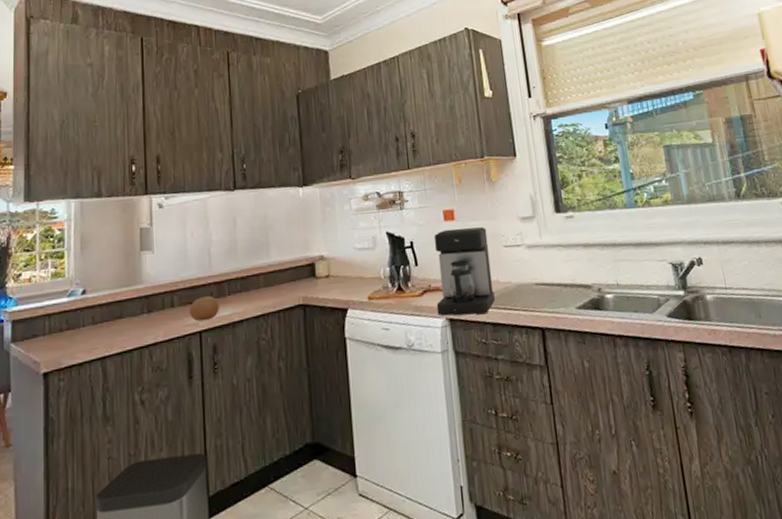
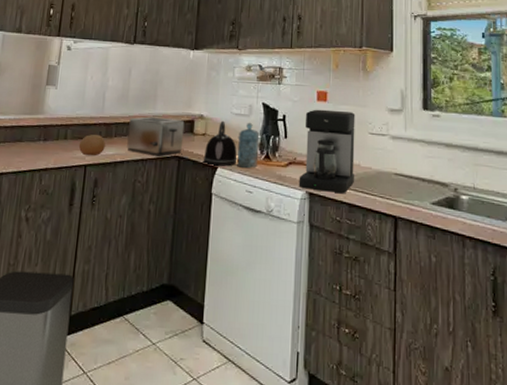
toaster: none [242,265,307,310] -> present [127,116,185,158]
kettle: none [330,258,368,308] -> present [203,120,238,166]
canister: none [364,255,391,305] -> present [237,122,260,168]

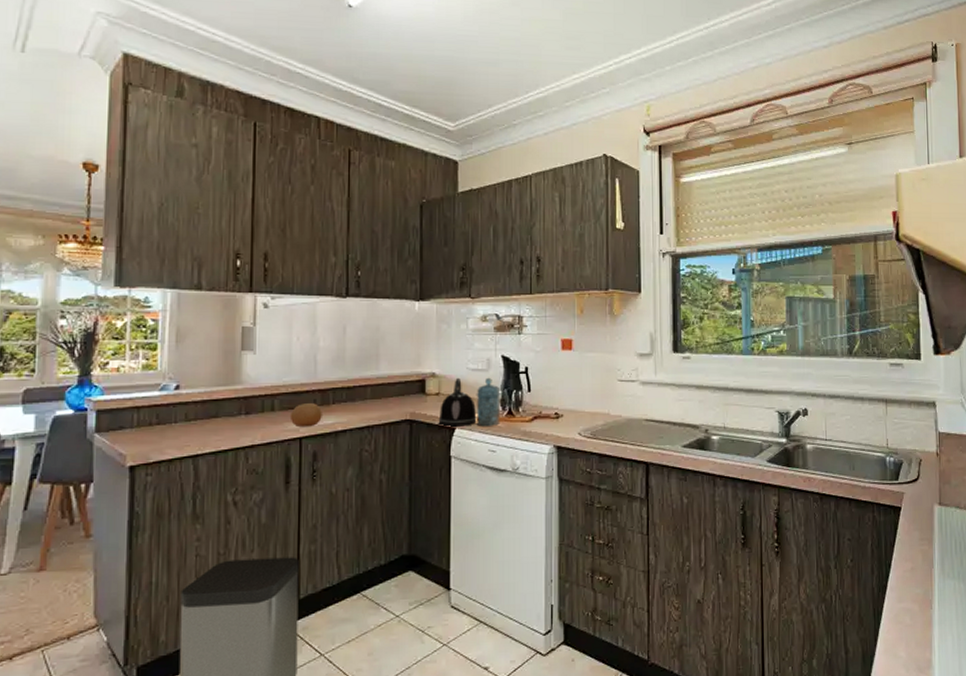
toaster: present [127,116,185,158] -> none [348,378,414,423]
coffee maker: present [298,109,355,194] -> none [545,358,604,445]

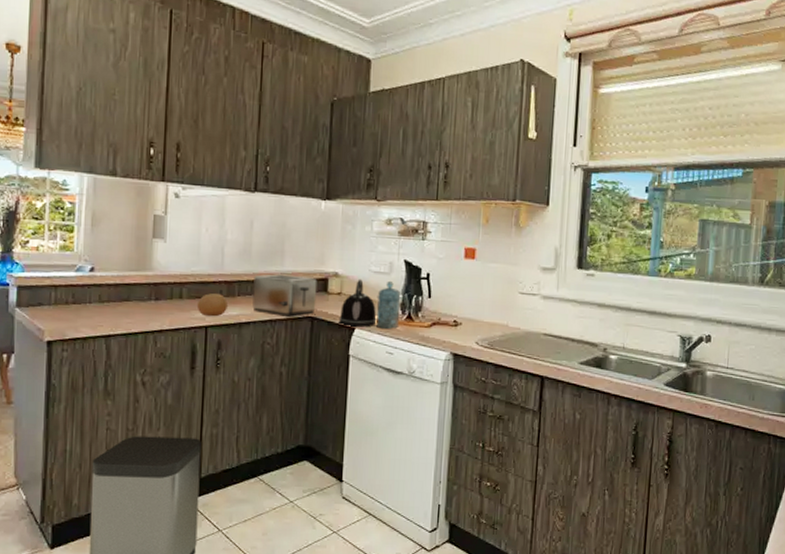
toaster: none [348,378,414,423] -> present [252,274,317,318]

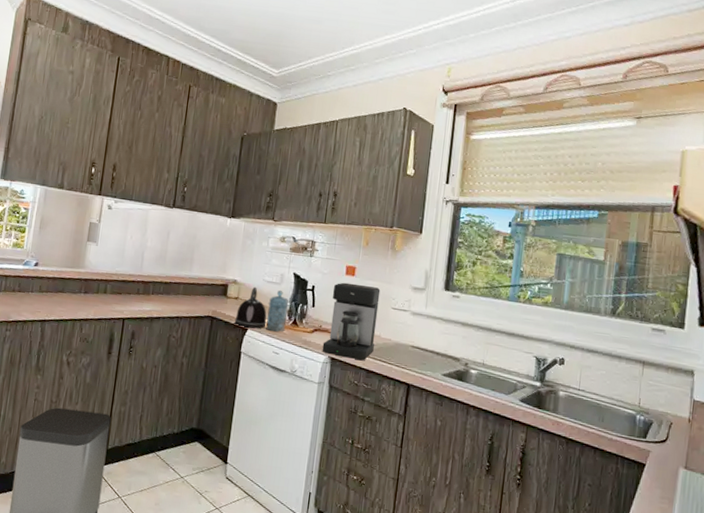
fruit: present [196,293,228,317] -> none [117,290,143,311]
toaster: present [252,274,317,318] -> none [163,277,219,317]
coffee maker: none [442,267,505,355] -> present [322,282,381,361]

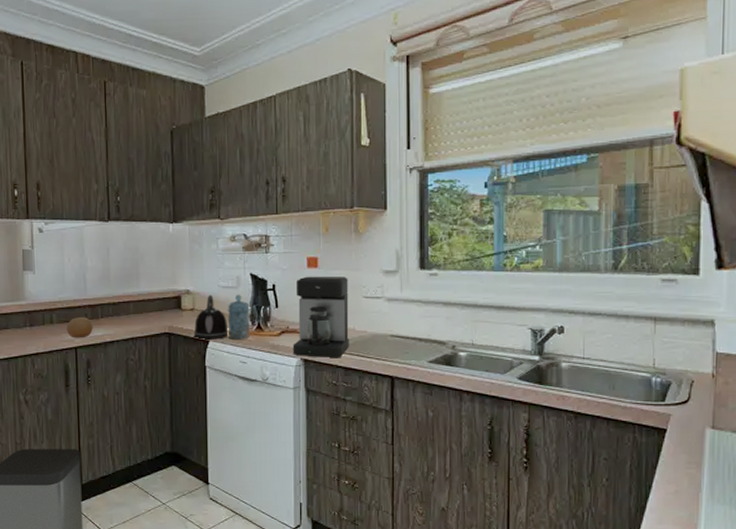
fruit: none [117,290,143,311] -> present [66,317,93,338]

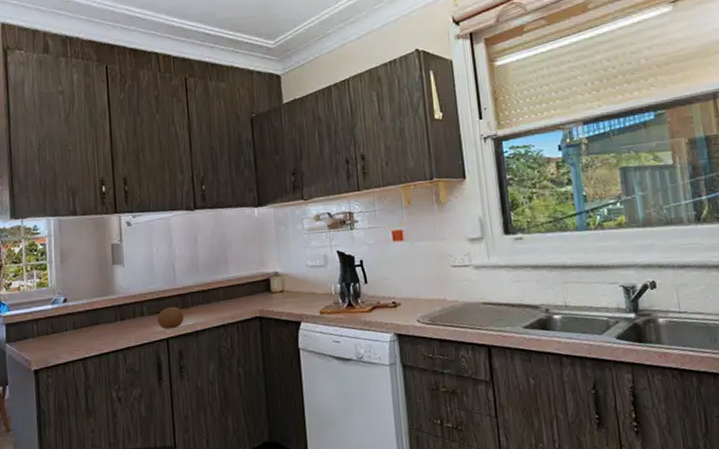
kettle: present [193,294,229,340] -> none [284,274,320,321]
canister: present [227,294,250,339] -> none [316,272,342,319]
coffee maker: present [292,276,349,359] -> none [383,247,442,331]

